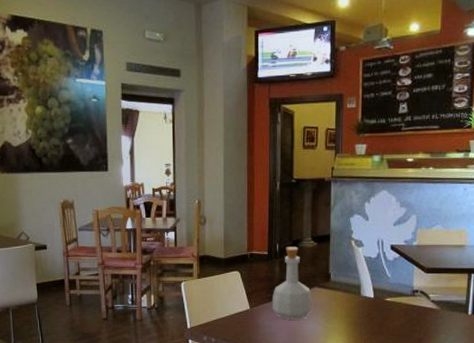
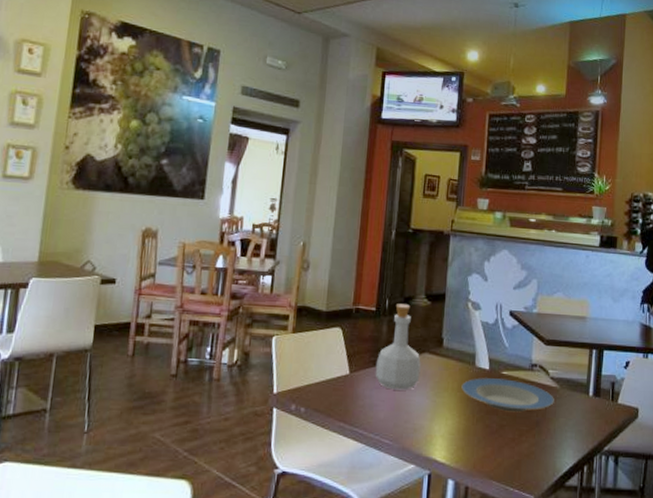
plate: none [349,305,435,332] -> present [461,378,554,413]

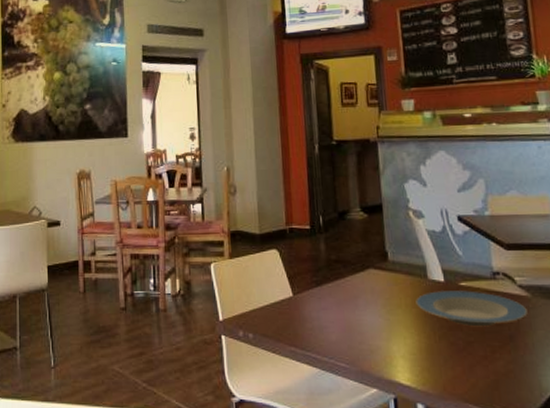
bottle: present [375,303,421,390] -> none [318,219,368,310]

